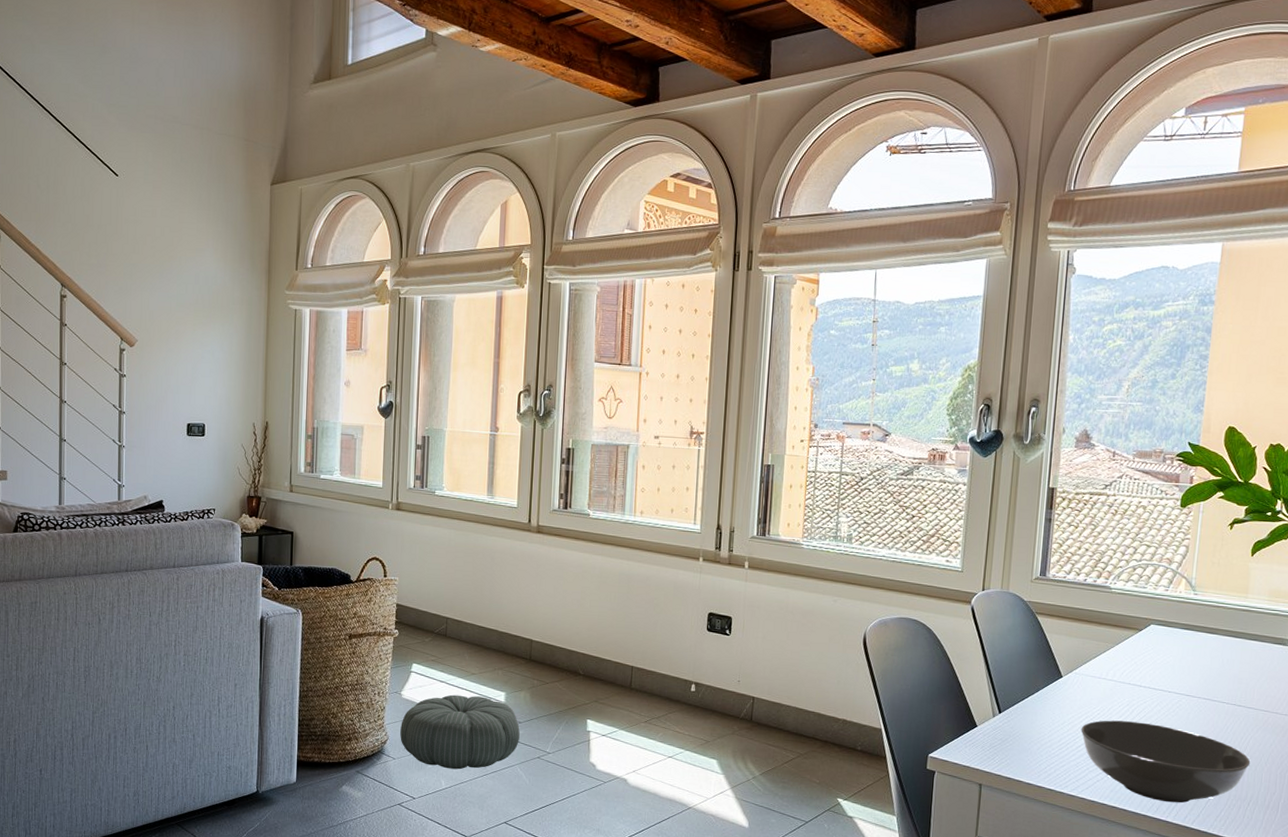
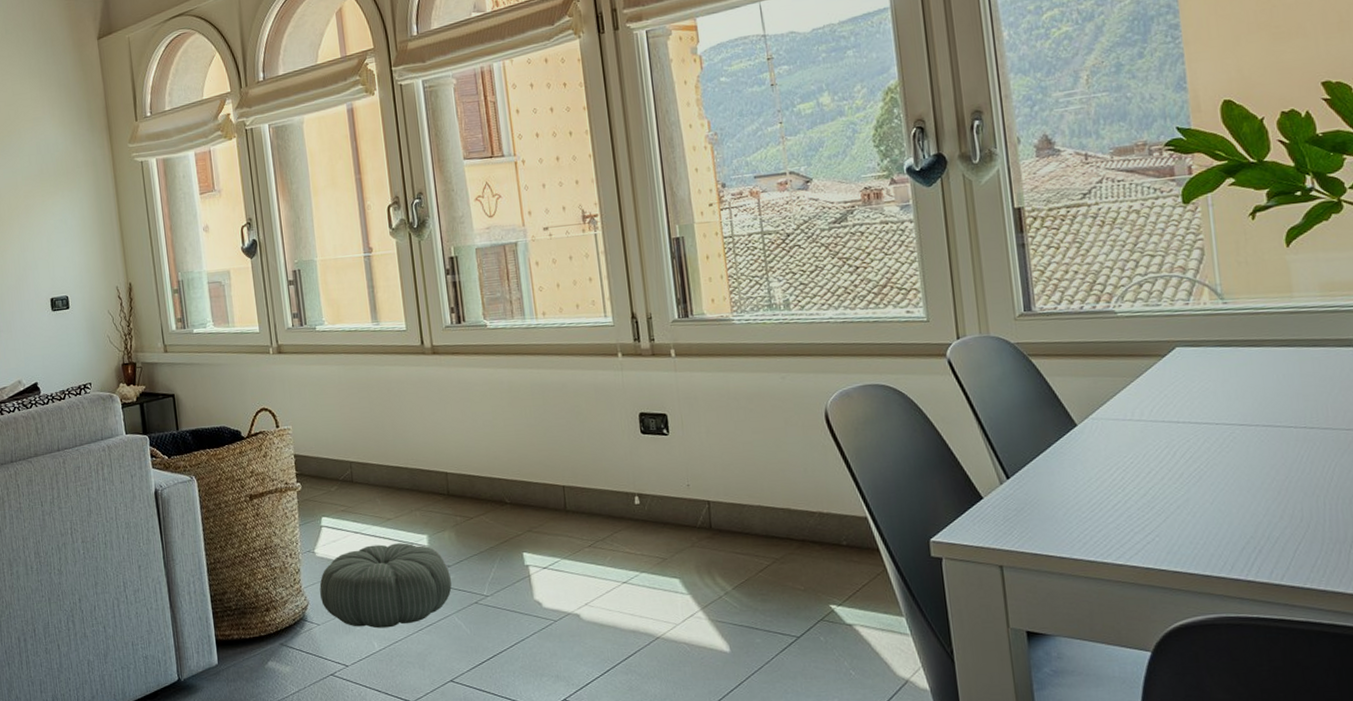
bowl: present [1081,720,1251,803] -> none [1113,465,1342,558]

